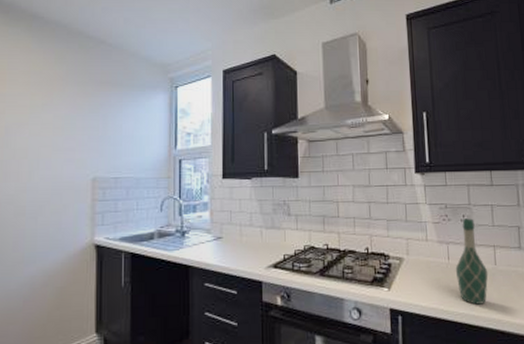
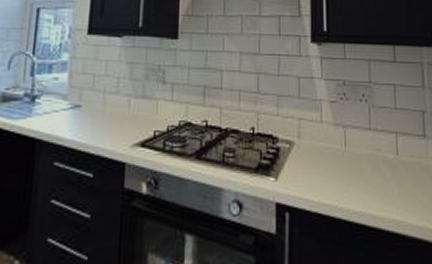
wine bottle: present [455,218,488,305] -> none [352,98,389,202]

